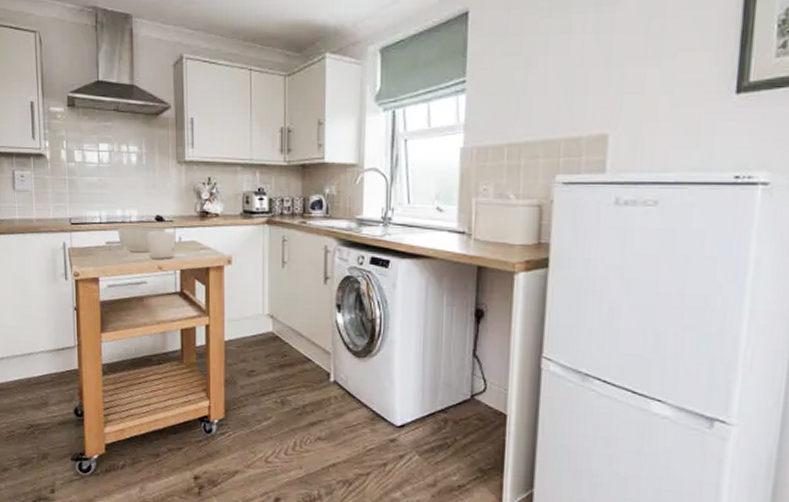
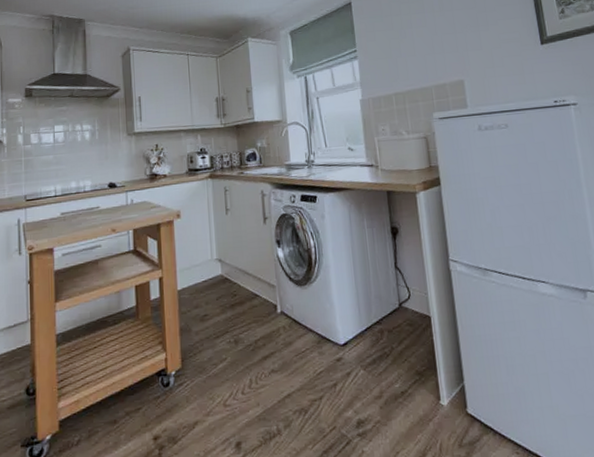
bowl: present [117,226,165,253] -> none [71,192,118,220]
mug: present [149,231,176,259] -> none [102,195,128,223]

